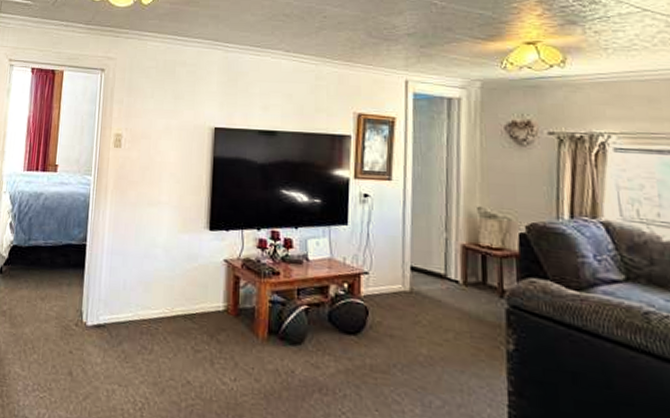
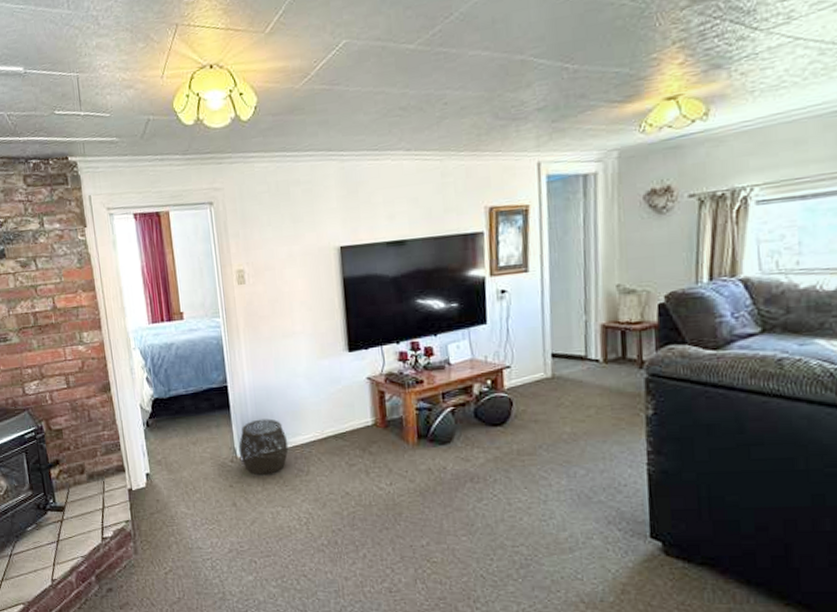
woven basket: none [85,284,136,346] -> present [238,418,289,475]

